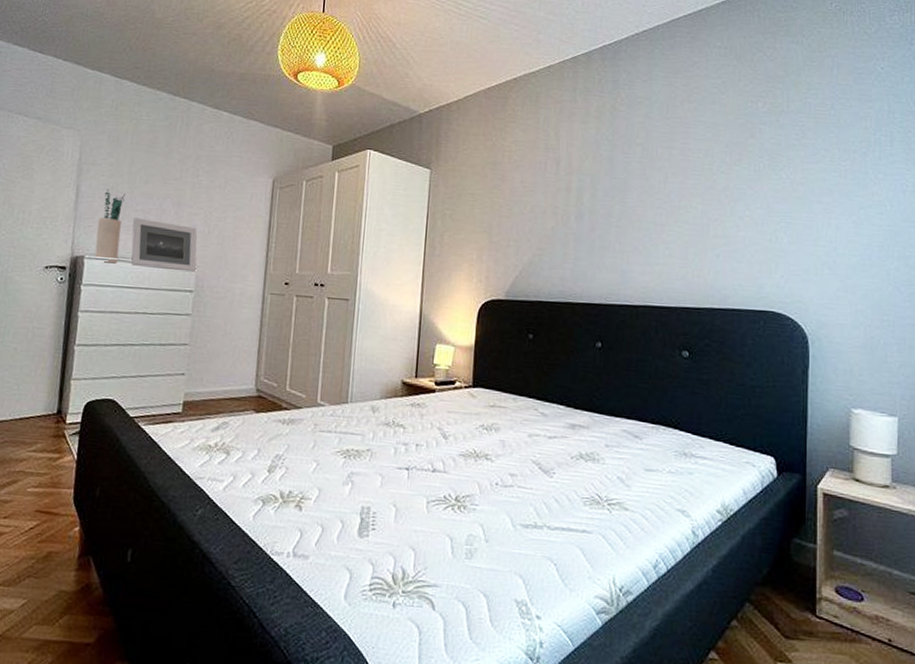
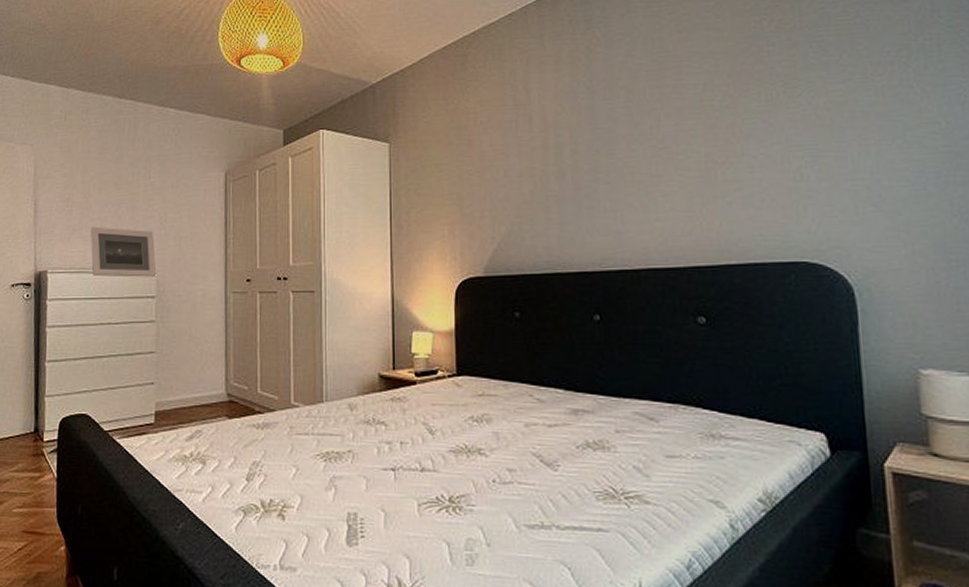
vase: present [94,189,125,265] -> none [56,201,81,277]

